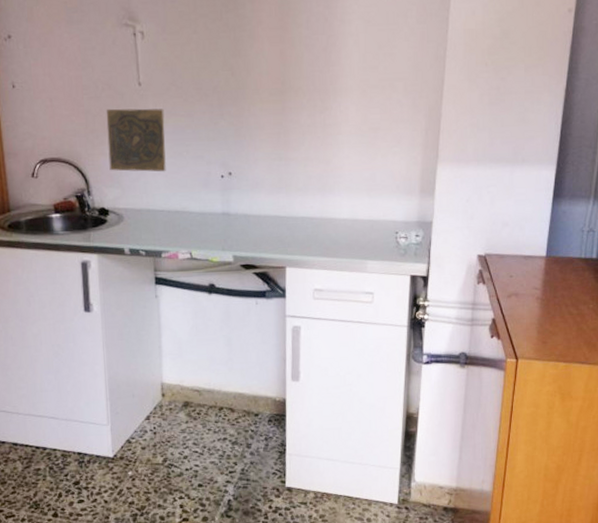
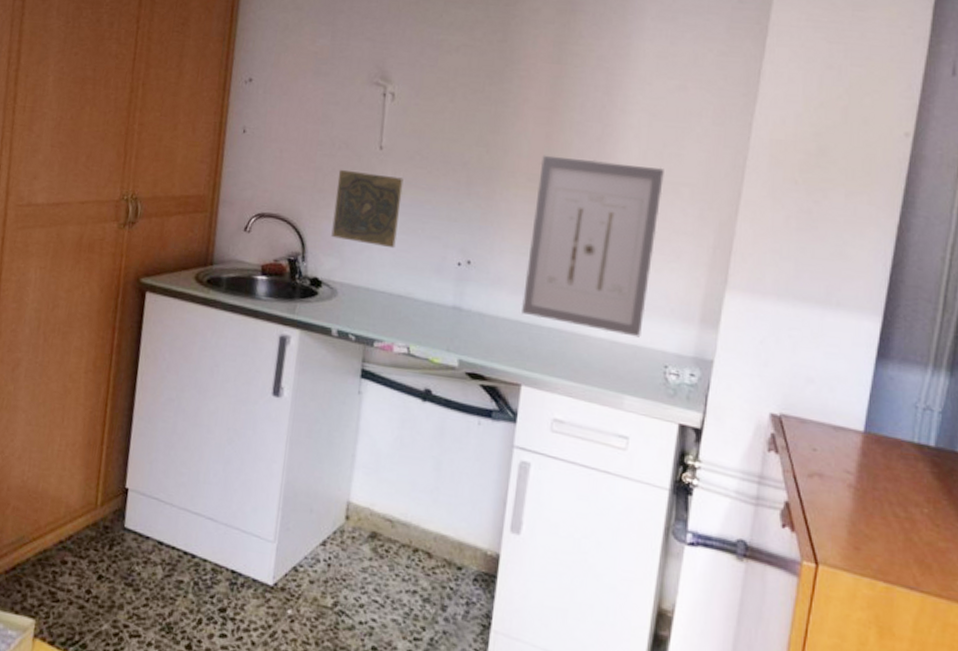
wall art: none [277,67,382,213] -> present [521,155,664,338]

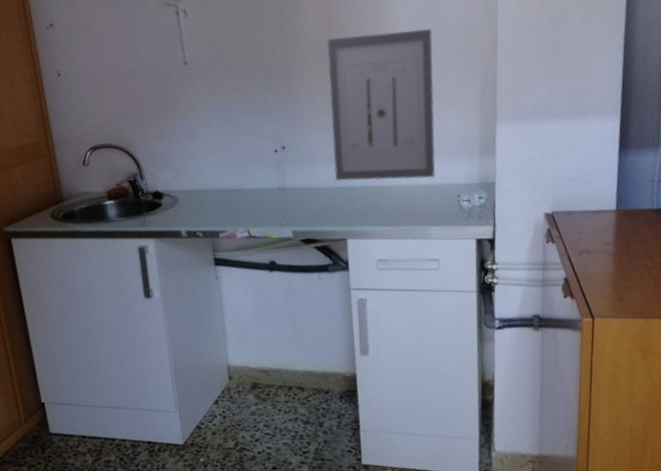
decorative tile: present [331,169,404,249] -> none [153,86,218,154]

